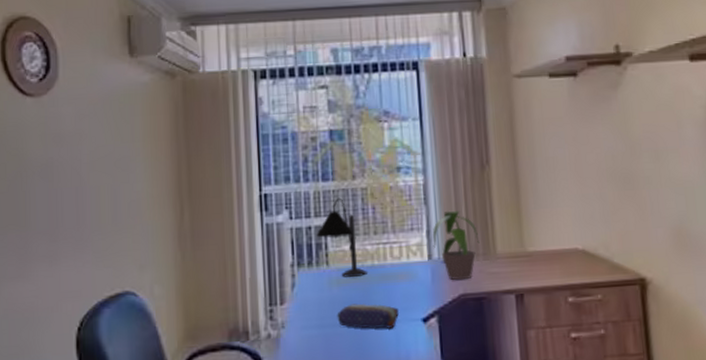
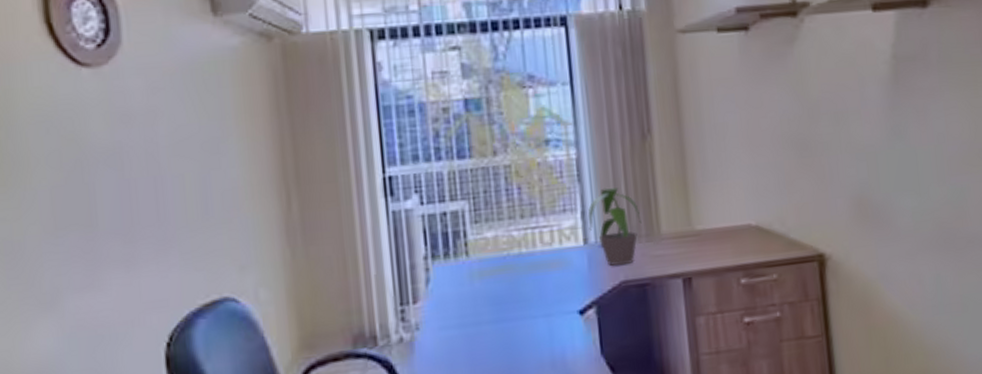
desk lamp: present [316,198,368,277] -> none [452,177,515,269]
pencil case: present [337,303,399,329] -> none [480,297,552,325]

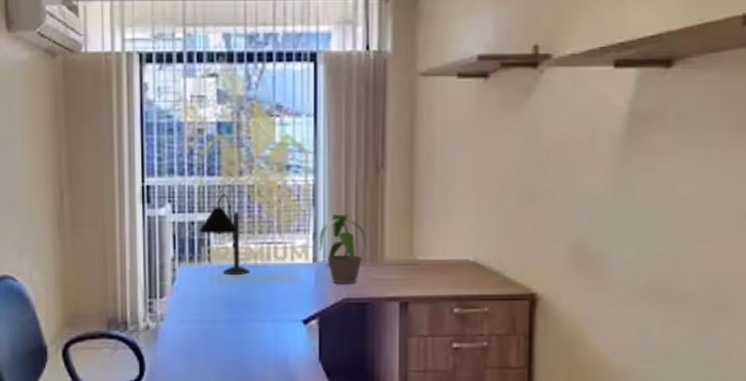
desk lamp: none [452,177,515,269] -> present [199,194,251,275]

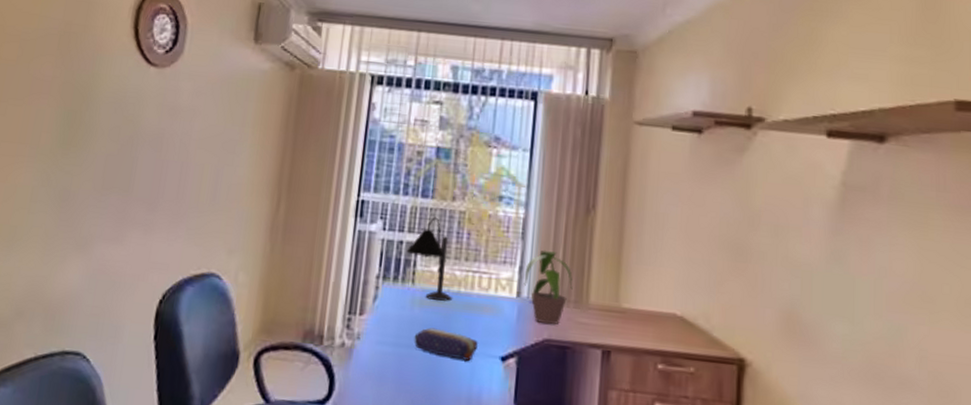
pencil case: none [217,301,279,327] -> present [414,327,478,361]

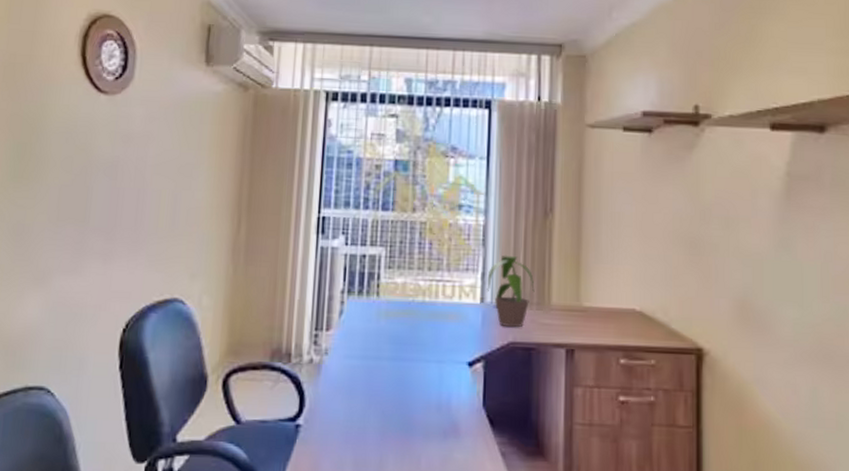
desk lamp: present [406,216,453,301] -> none [370,229,418,311]
pencil case: present [414,327,478,361] -> none [381,338,445,368]

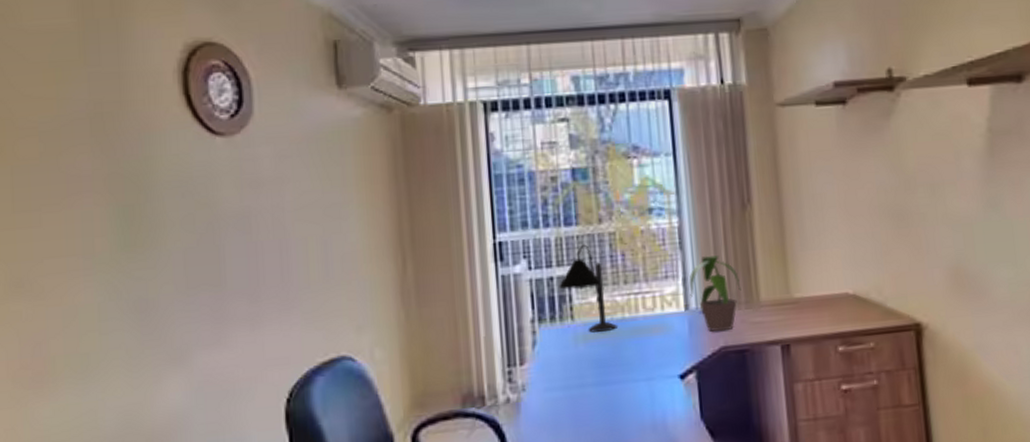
desk lamp: none [370,229,418,311] -> present [559,244,619,333]

